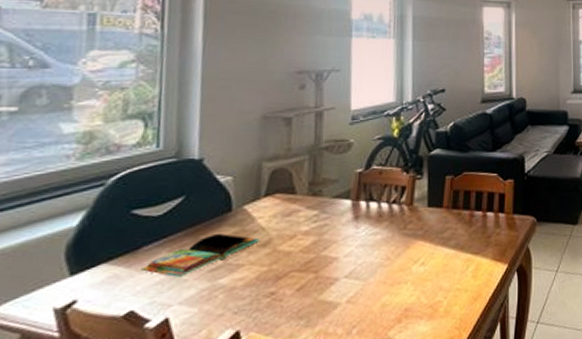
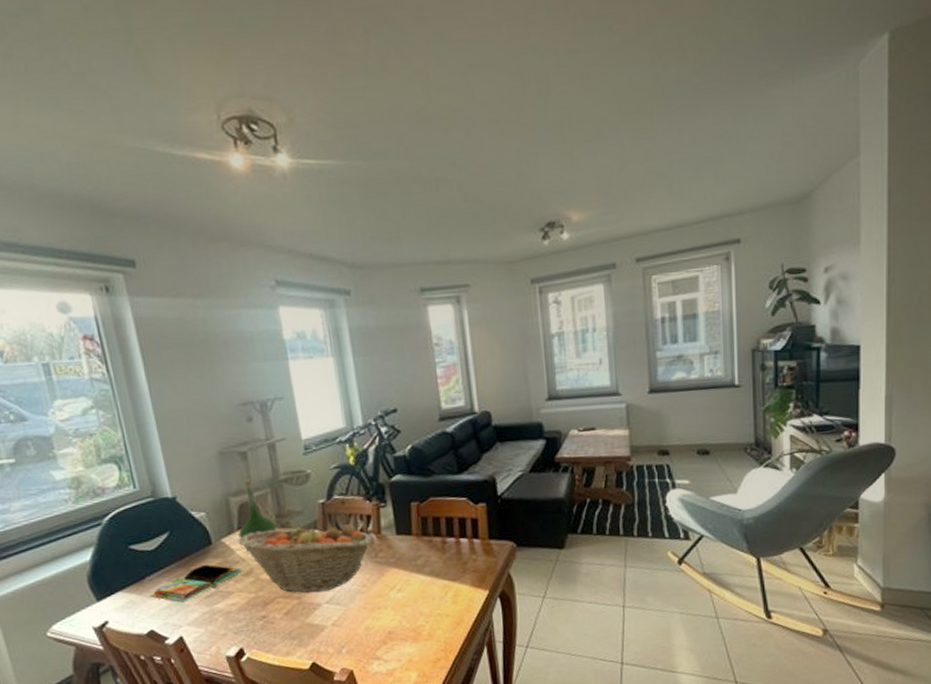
fruit basket: none [262,191,404,266] -> present [238,522,373,593]
vase: none [264,145,308,206] -> present [238,479,277,539]

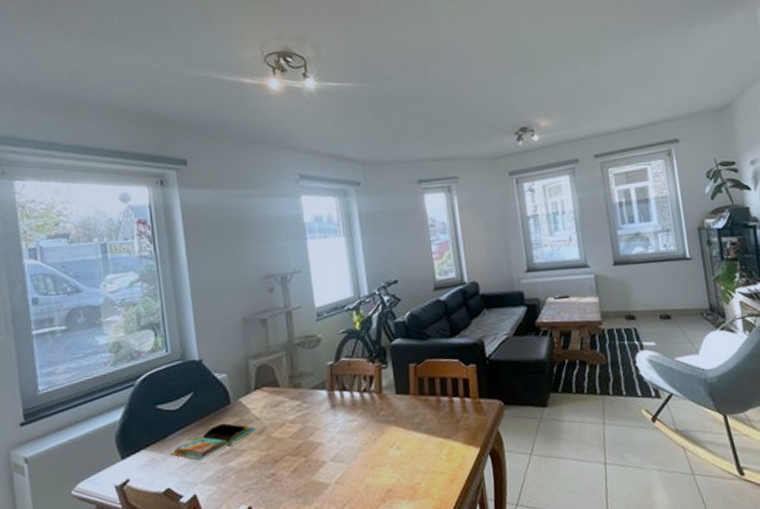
vase: present [238,479,277,539] -> none [255,343,289,399]
fruit basket: present [238,522,373,593] -> none [254,382,375,451]

